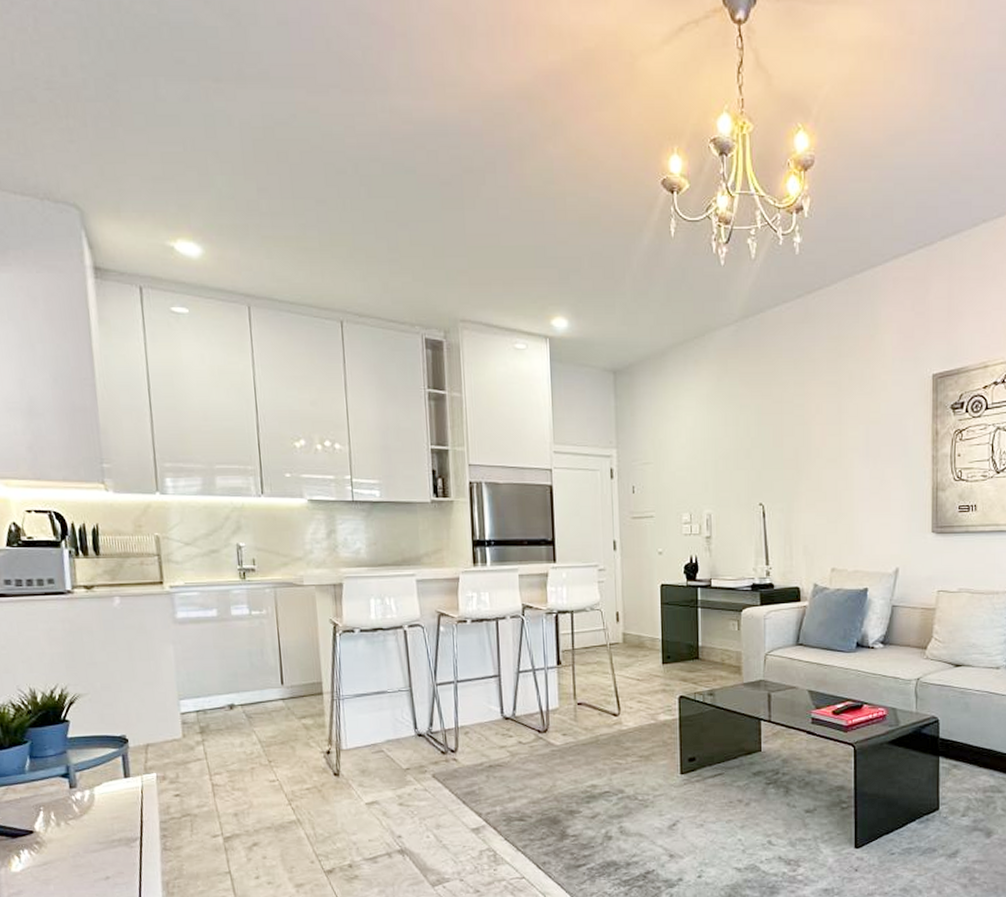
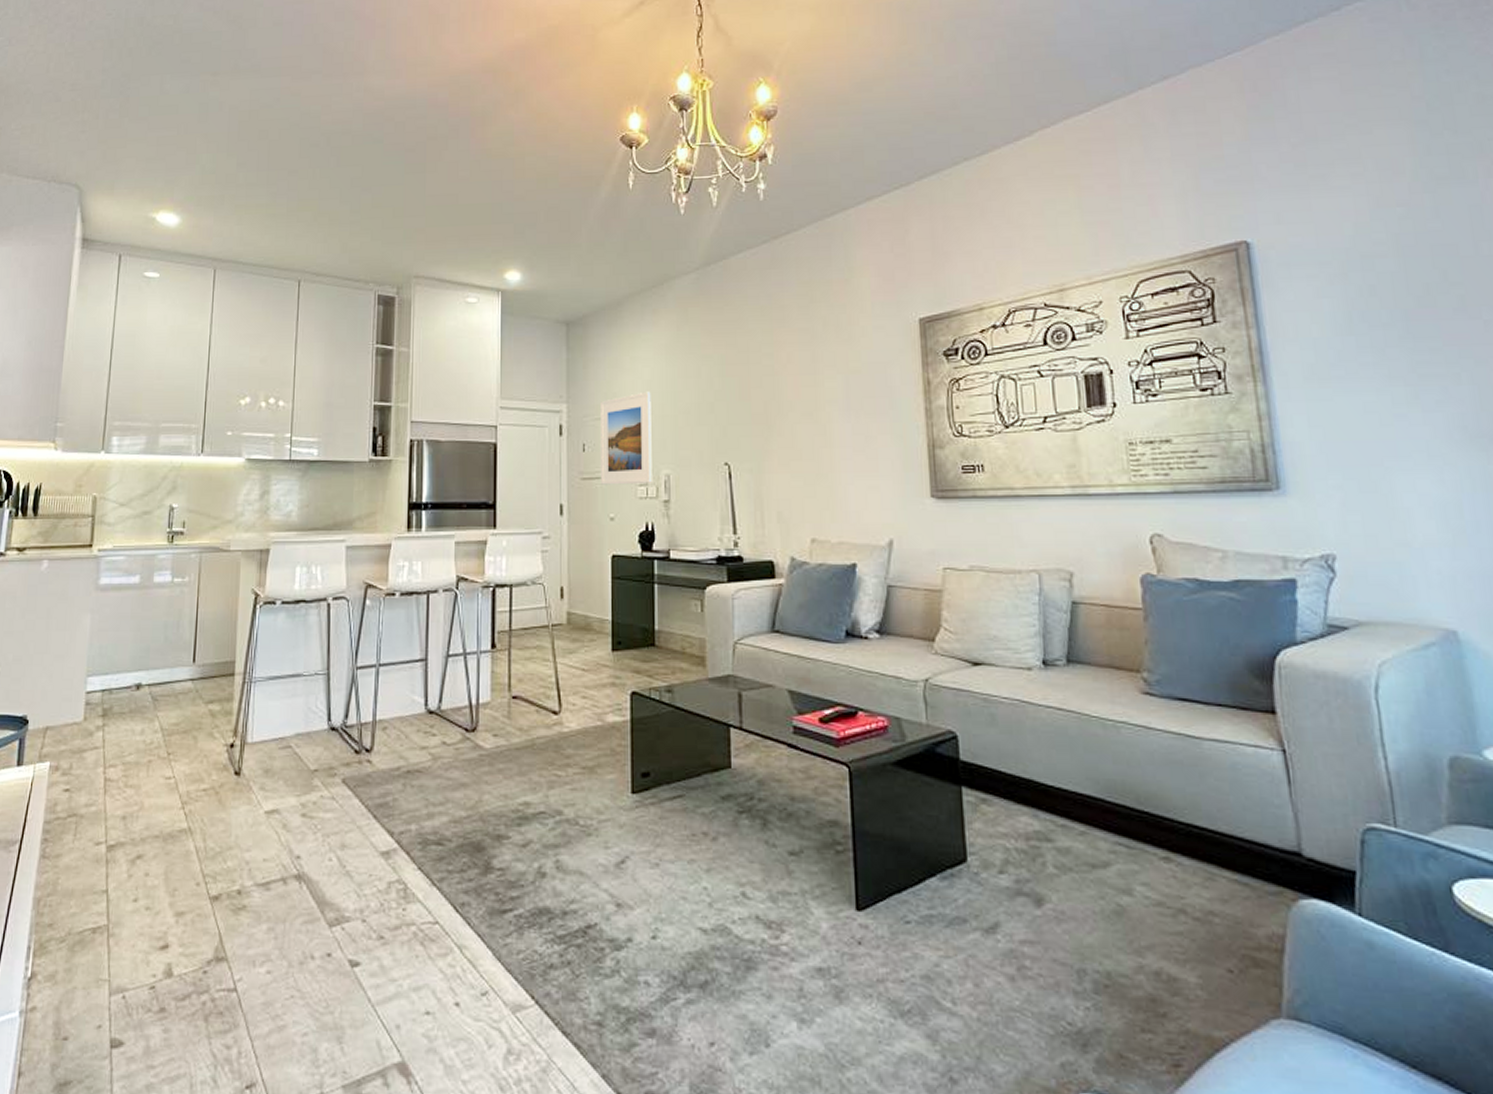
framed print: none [648,438,696,523] -> present [600,391,652,485]

